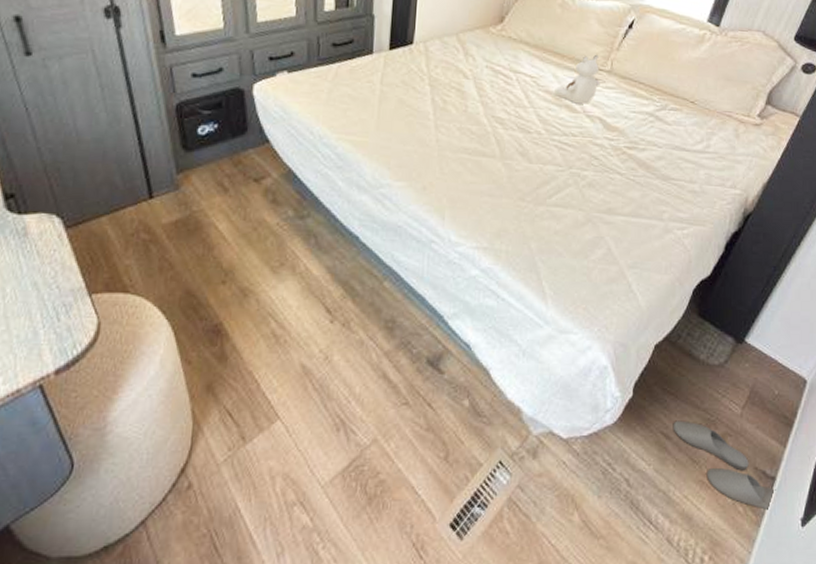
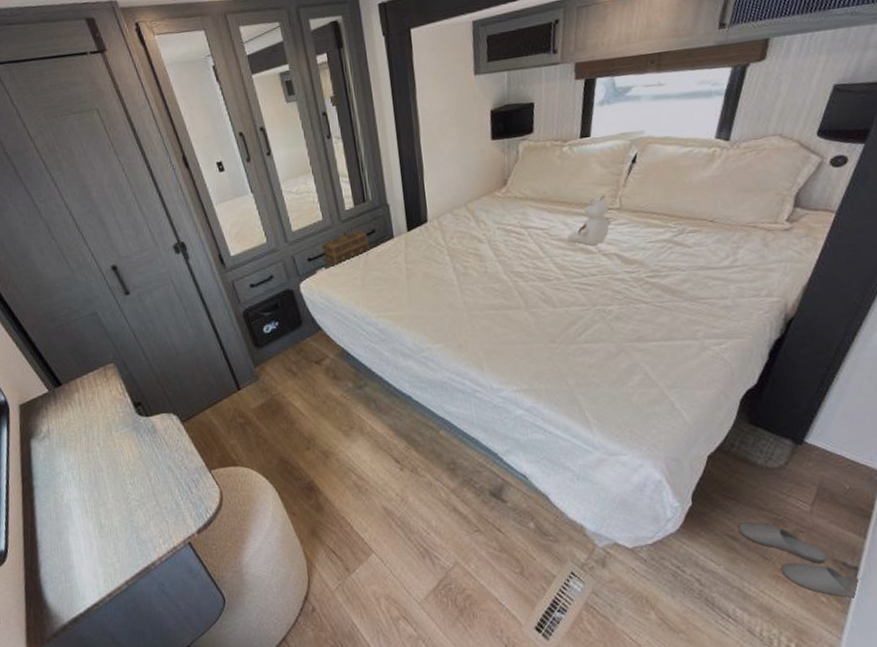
decorative box: none [285,35,344,74] -> present [319,229,370,268]

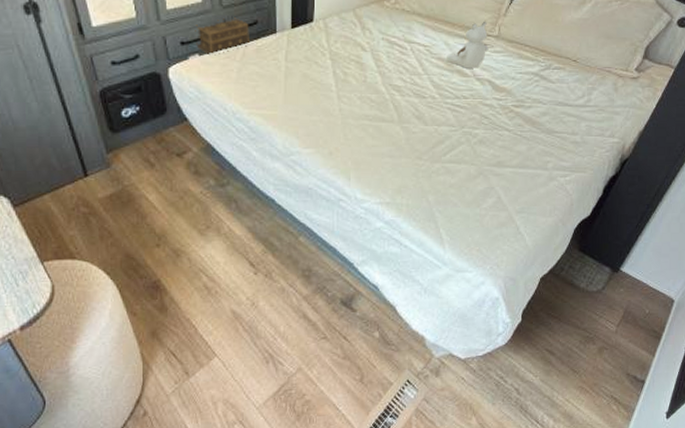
slippers: present [738,522,861,598] -> none [556,339,645,407]

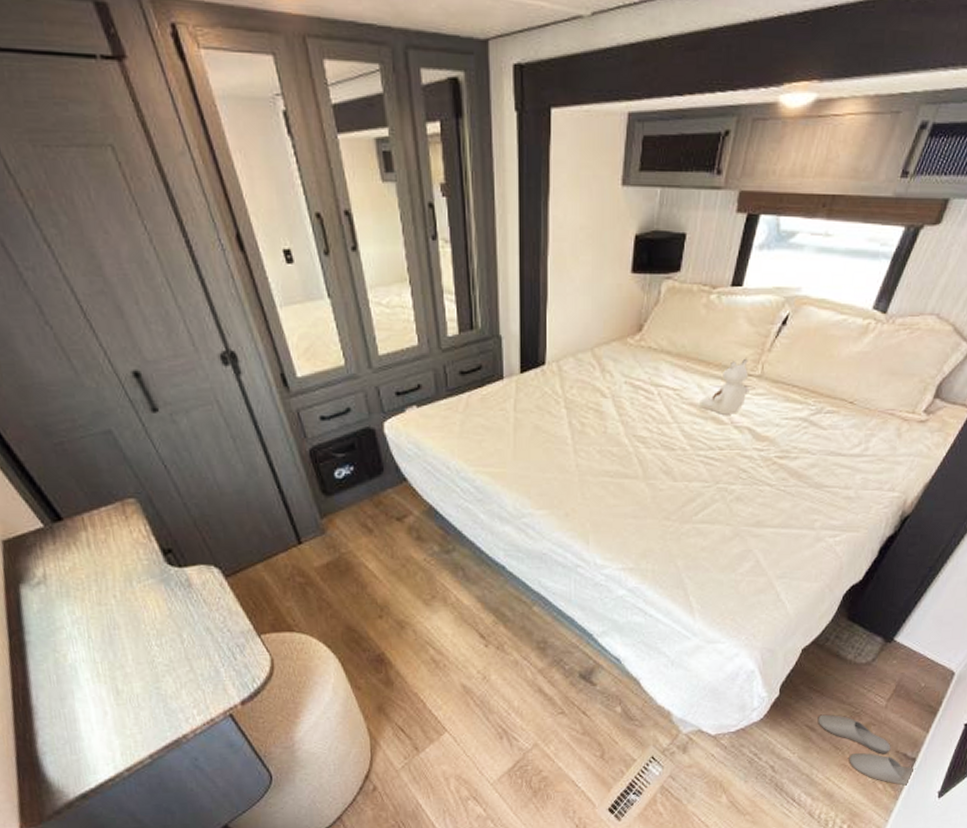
decorative box: present [195,17,249,56] -> none [411,362,473,407]
slippers: none [556,339,645,407] -> present [817,714,916,786]

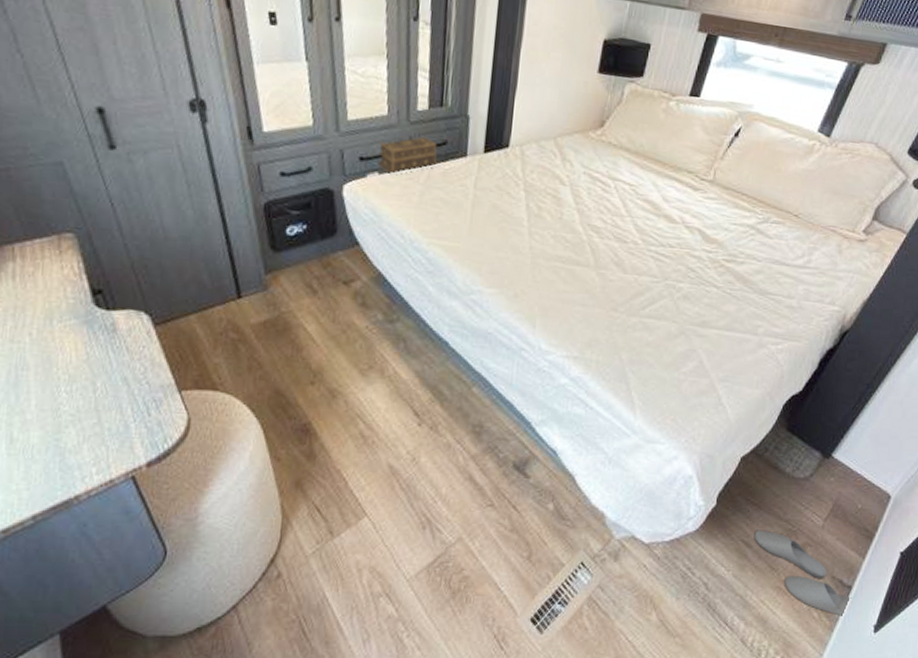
decorative box: none [411,362,473,407] -> present [376,135,437,176]
stuffed animal: present [700,358,750,415] -> none [654,163,702,215]

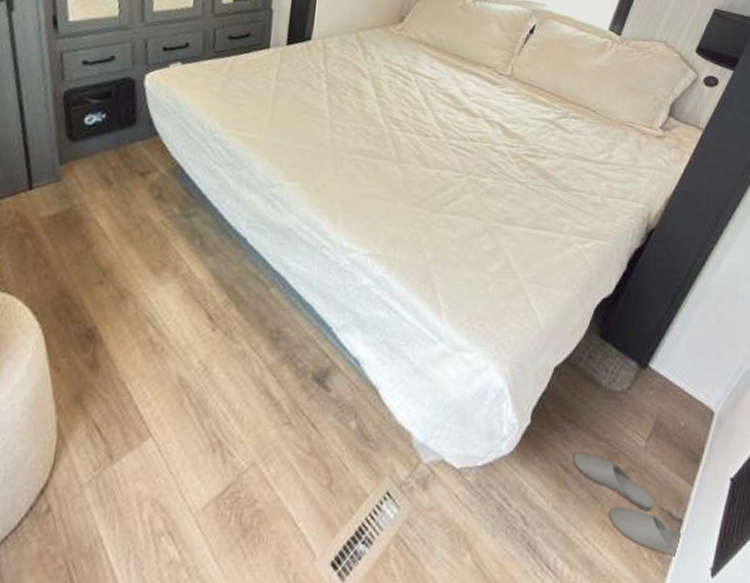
decorative box: present [376,135,437,176] -> none [180,27,240,66]

